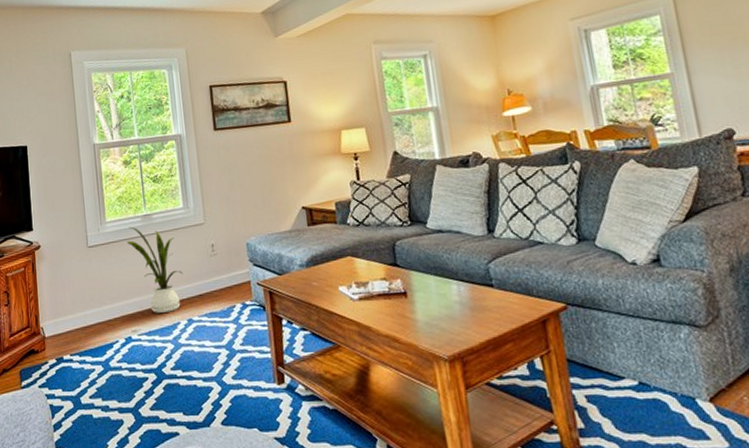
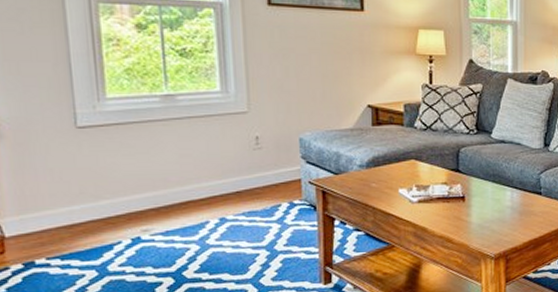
house plant: present [126,227,183,313] -> none [137,107,216,211]

